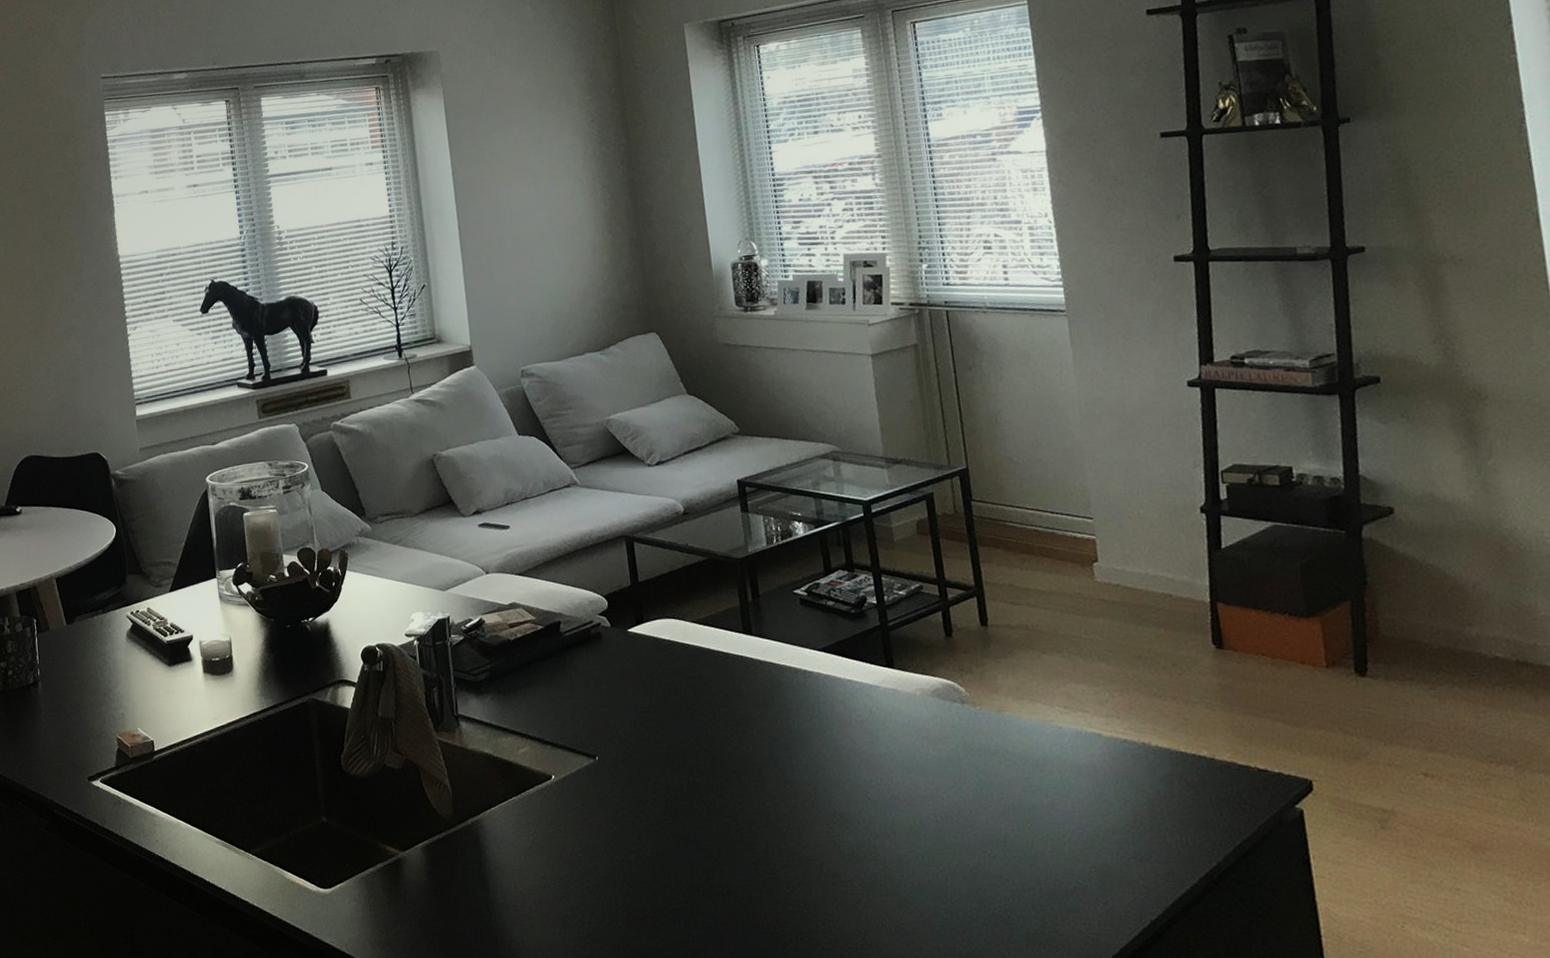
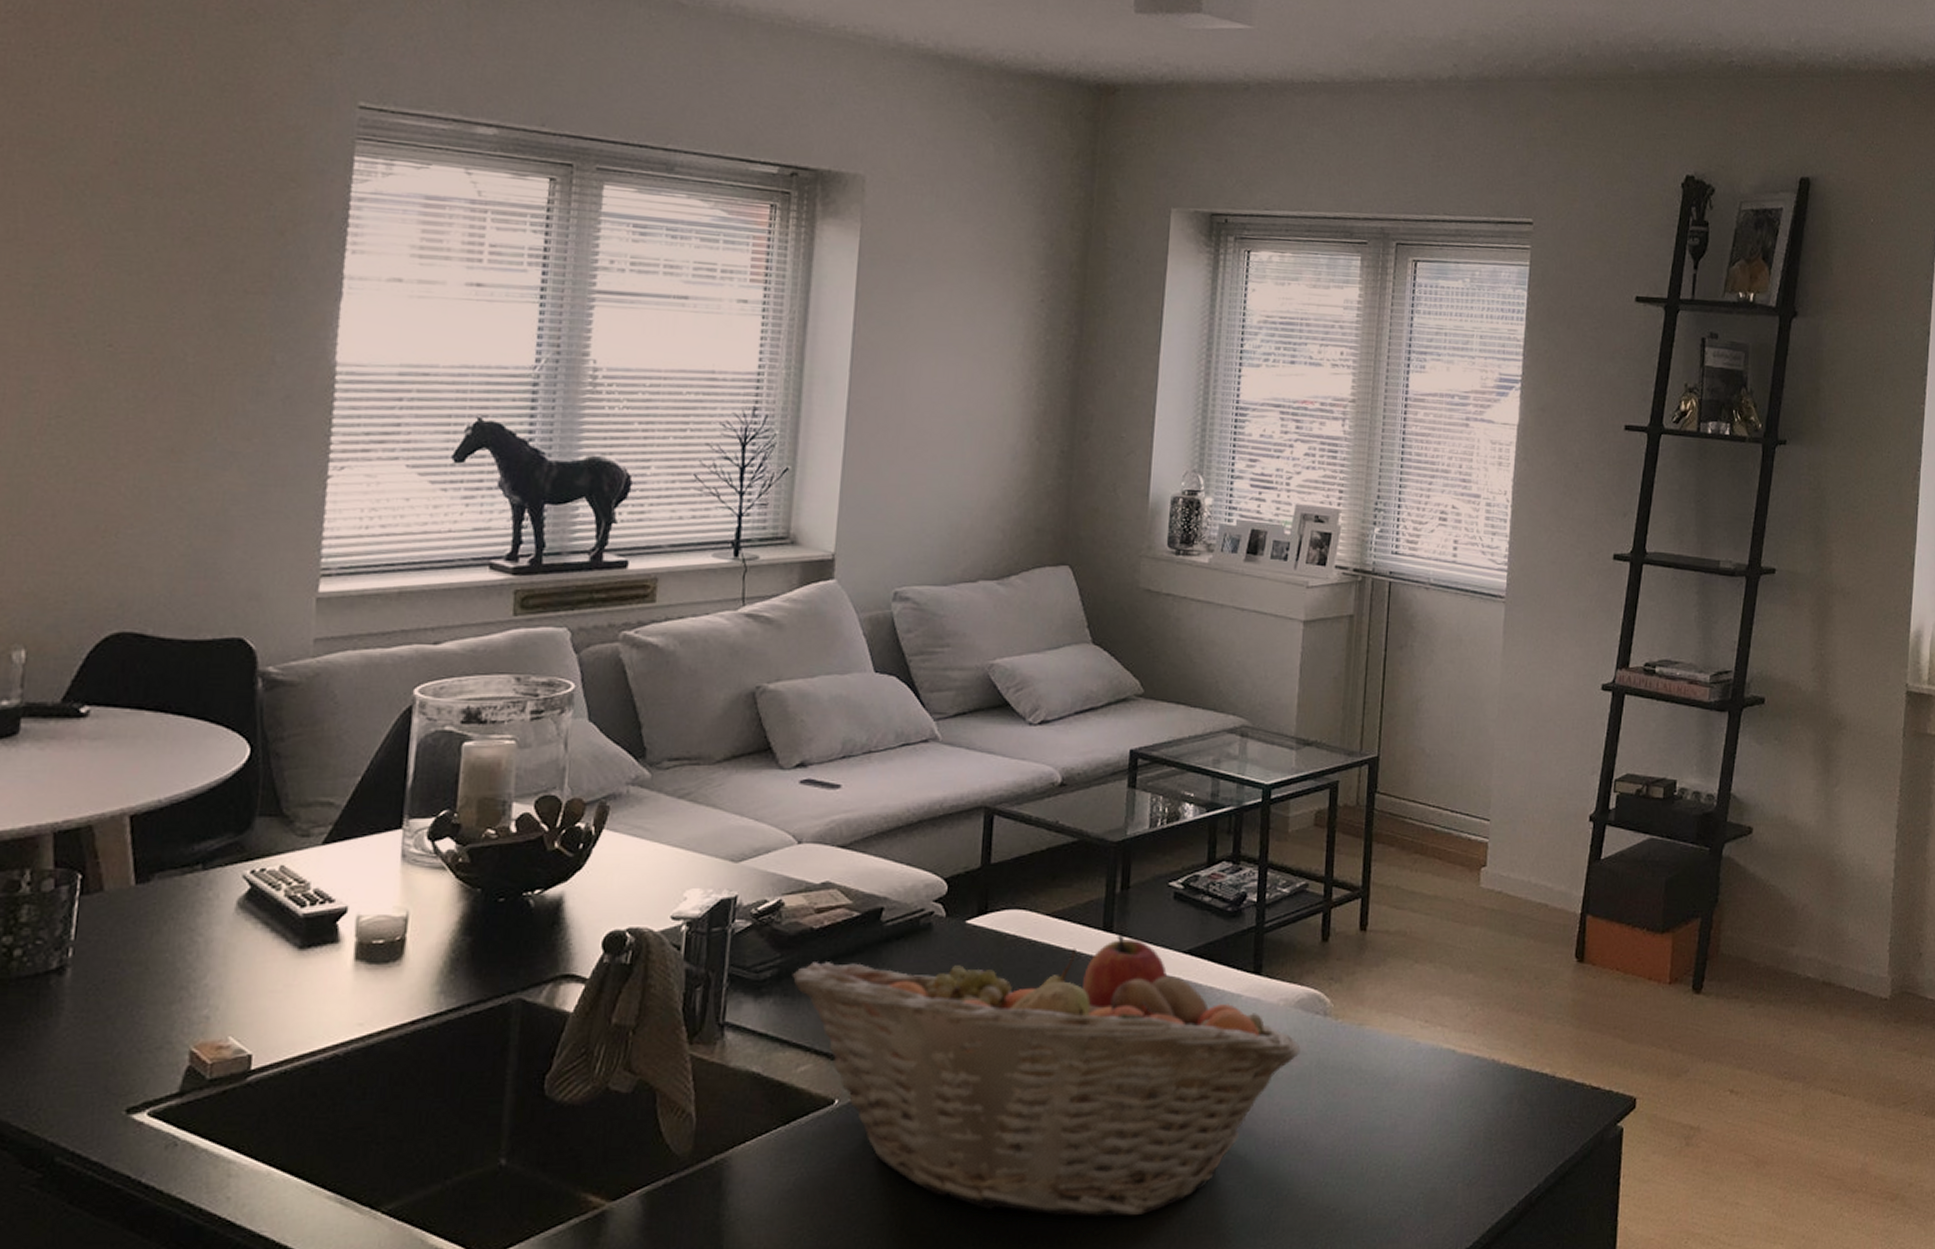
fruit basket: none [500,649,945,878] -> present [792,947,1301,1216]
apple: none [734,637,807,700] -> present [1082,935,1167,1009]

